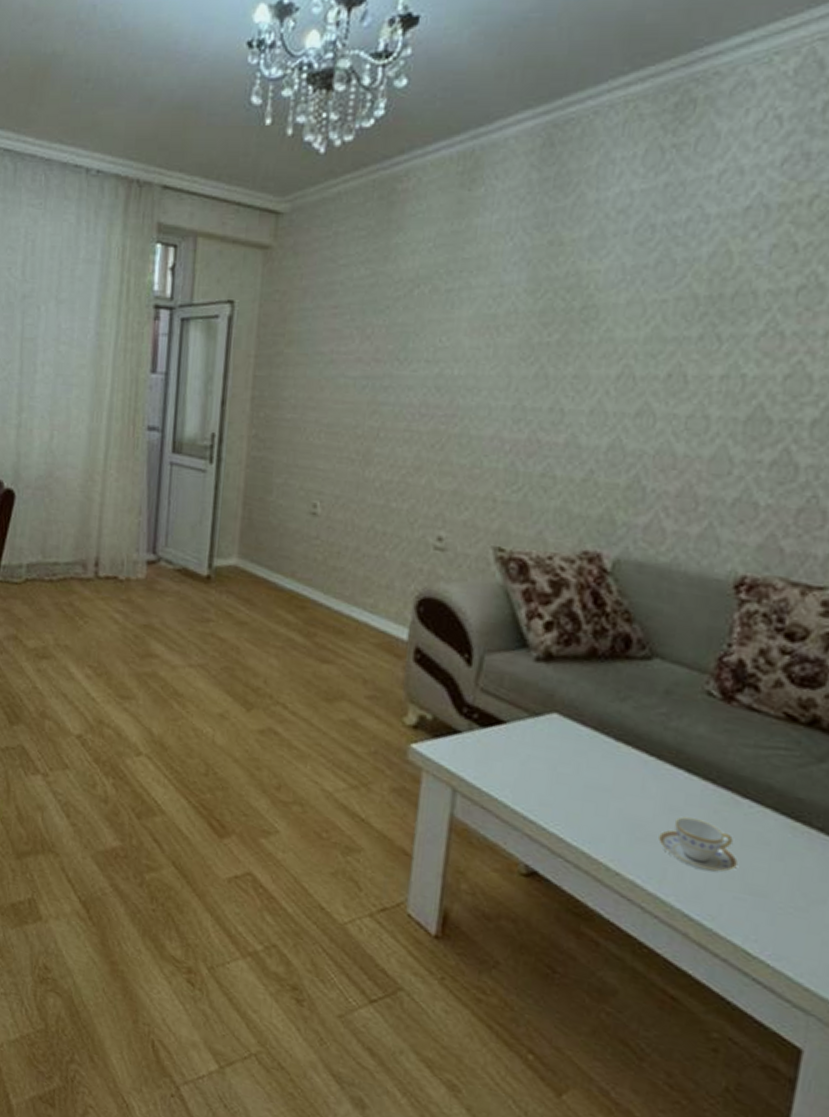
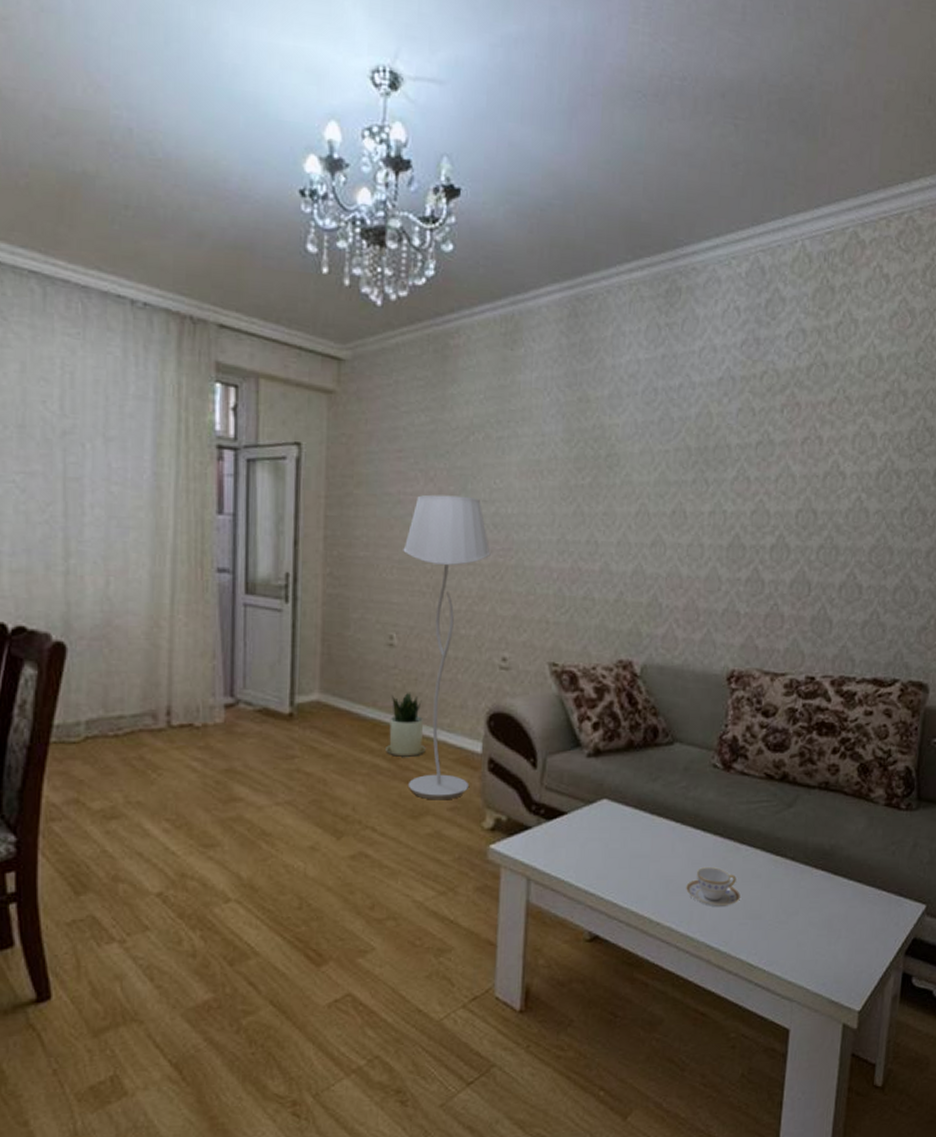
planter: none [302,565,345,635] -> present [386,692,426,757]
floor lamp: none [323,354,431,687] -> present [403,494,491,800]

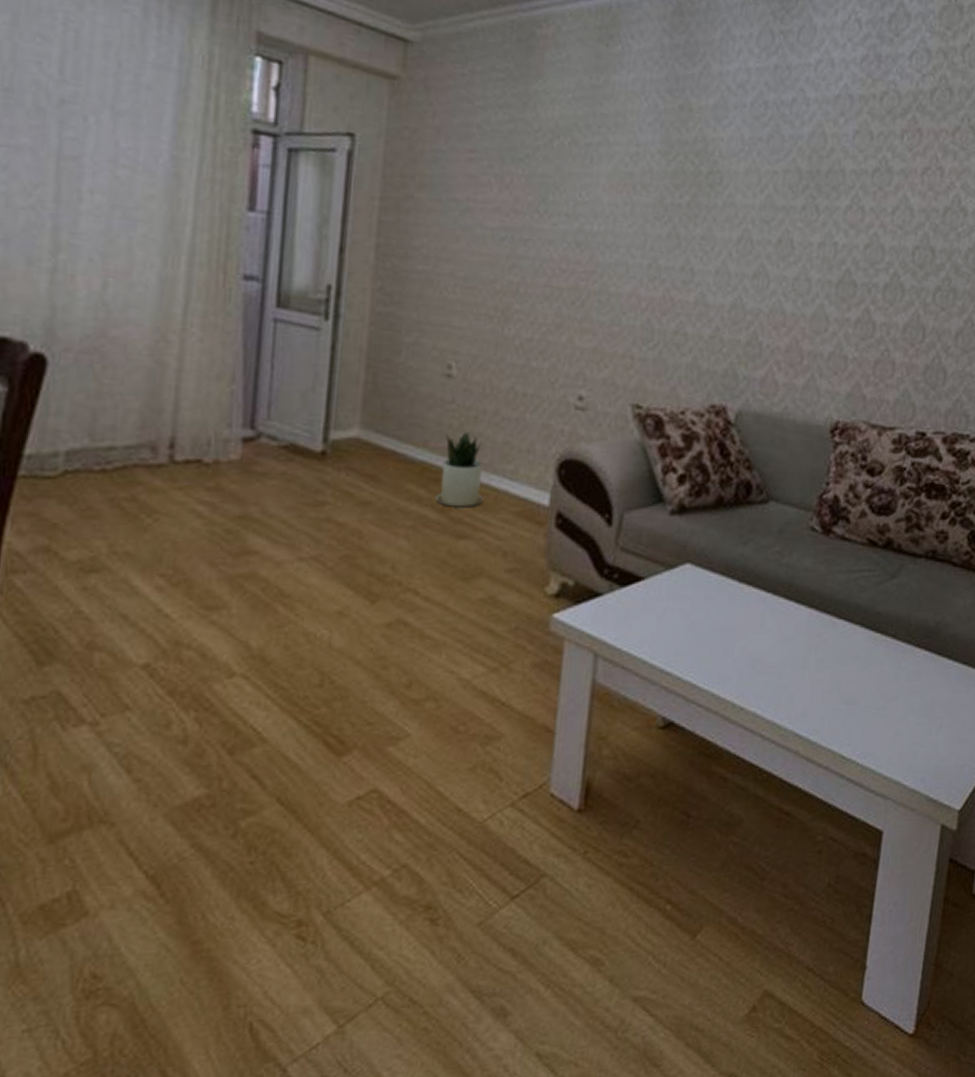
floor lamp: present [403,494,491,800] -> none [459,204,571,560]
teacup: present [686,867,740,908] -> none [775,644,835,691]

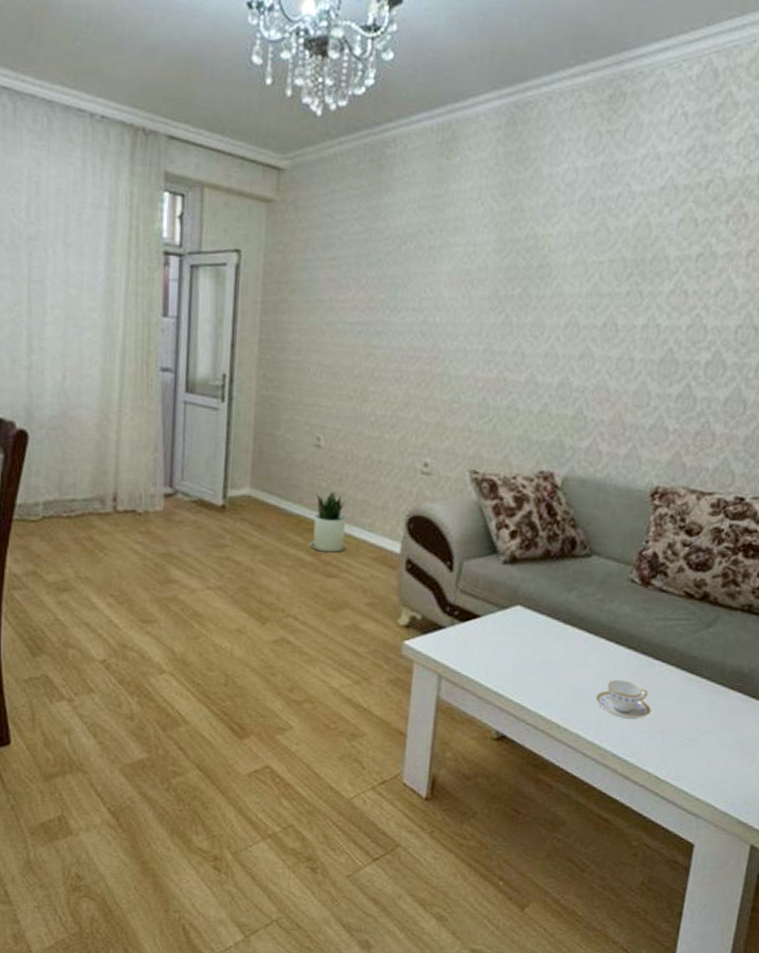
teacup: none [775,644,835,691] -> present [596,679,652,720]

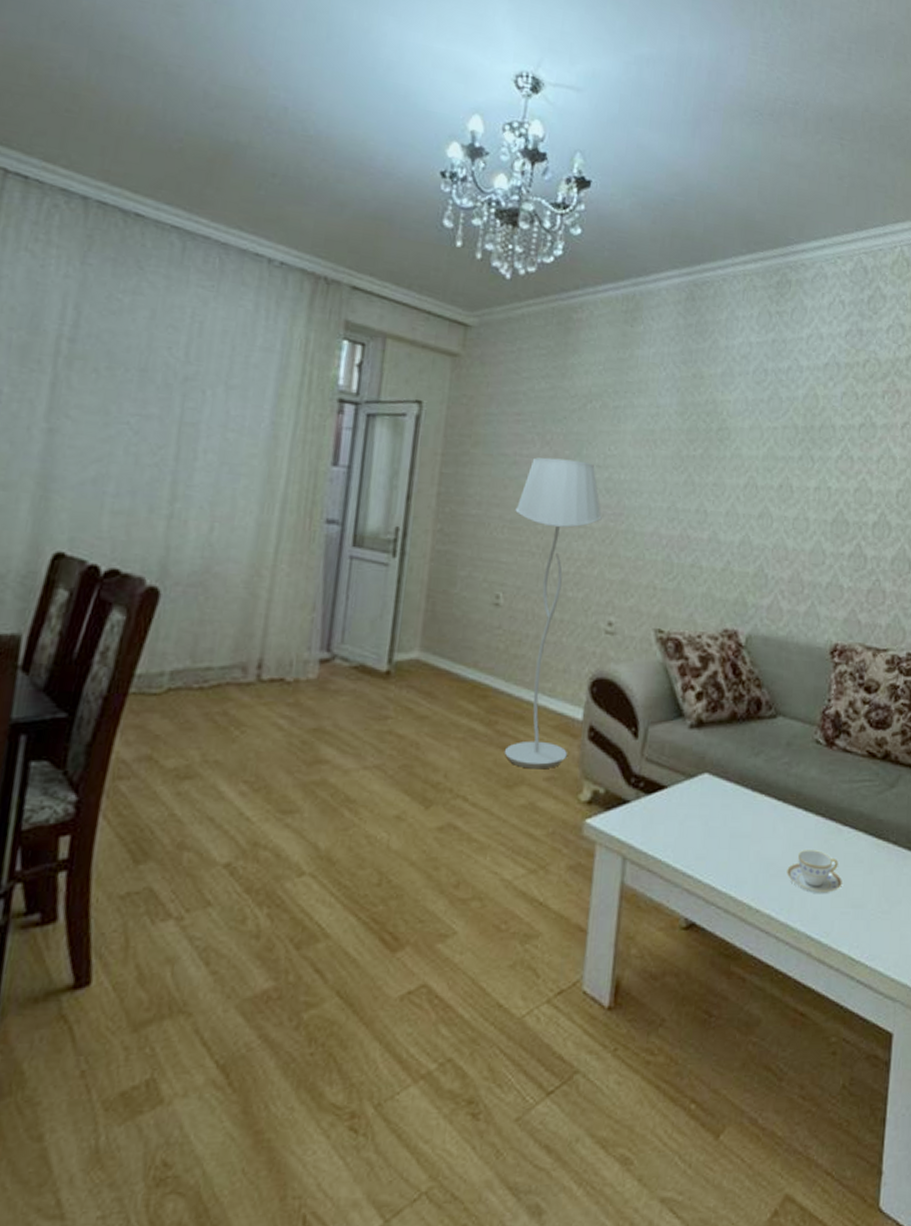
planter: present [309,491,347,553] -> none [484,653,526,722]
floor lamp: none [328,302,417,596] -> present [504,457,602,769]

